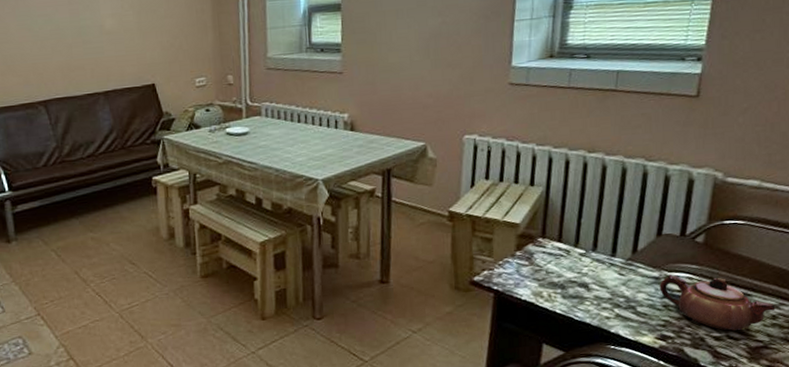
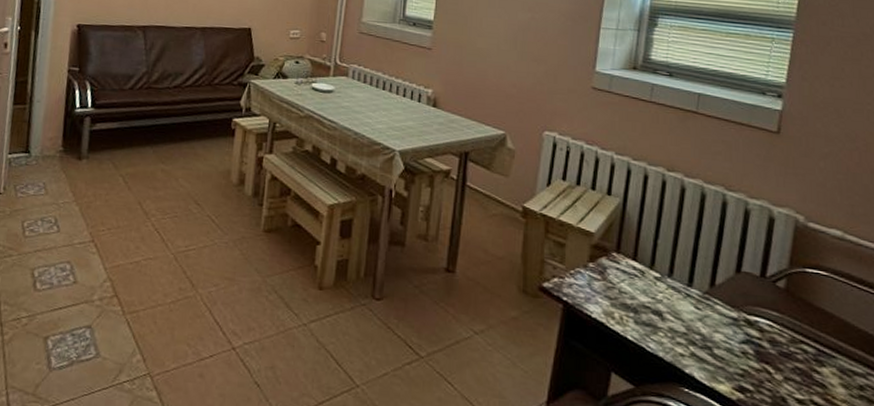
teapot: present [659,274,776,331] -> none [738,317,863,397]

